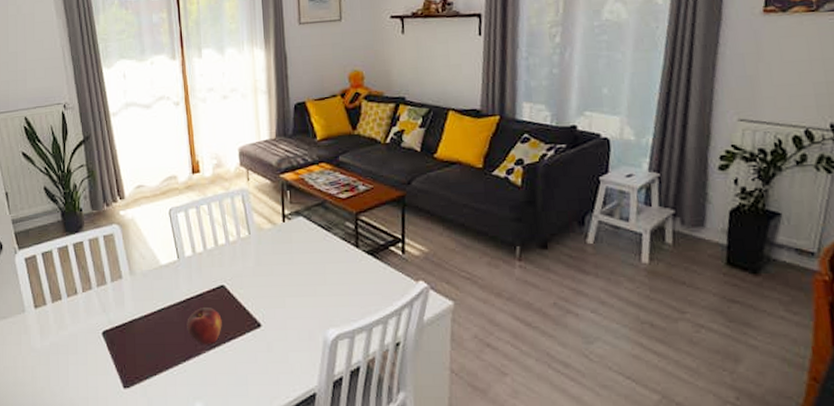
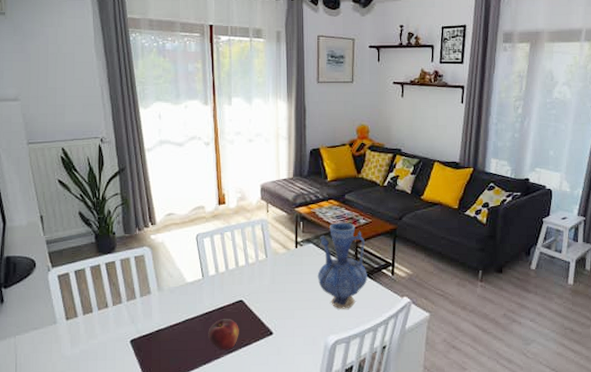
vase: none [310,189,372,296] -> present [317,222,367,309]

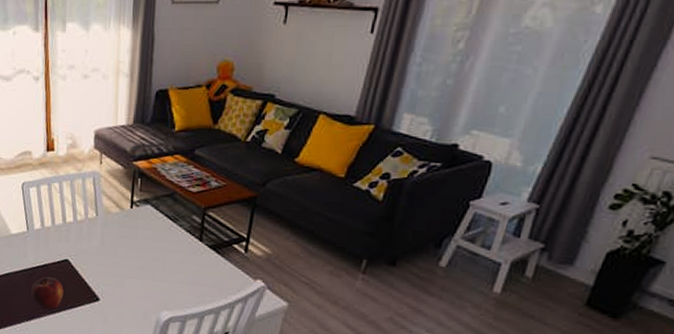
vase: present [317,222,367,309] -> none [153,182,215,285]

